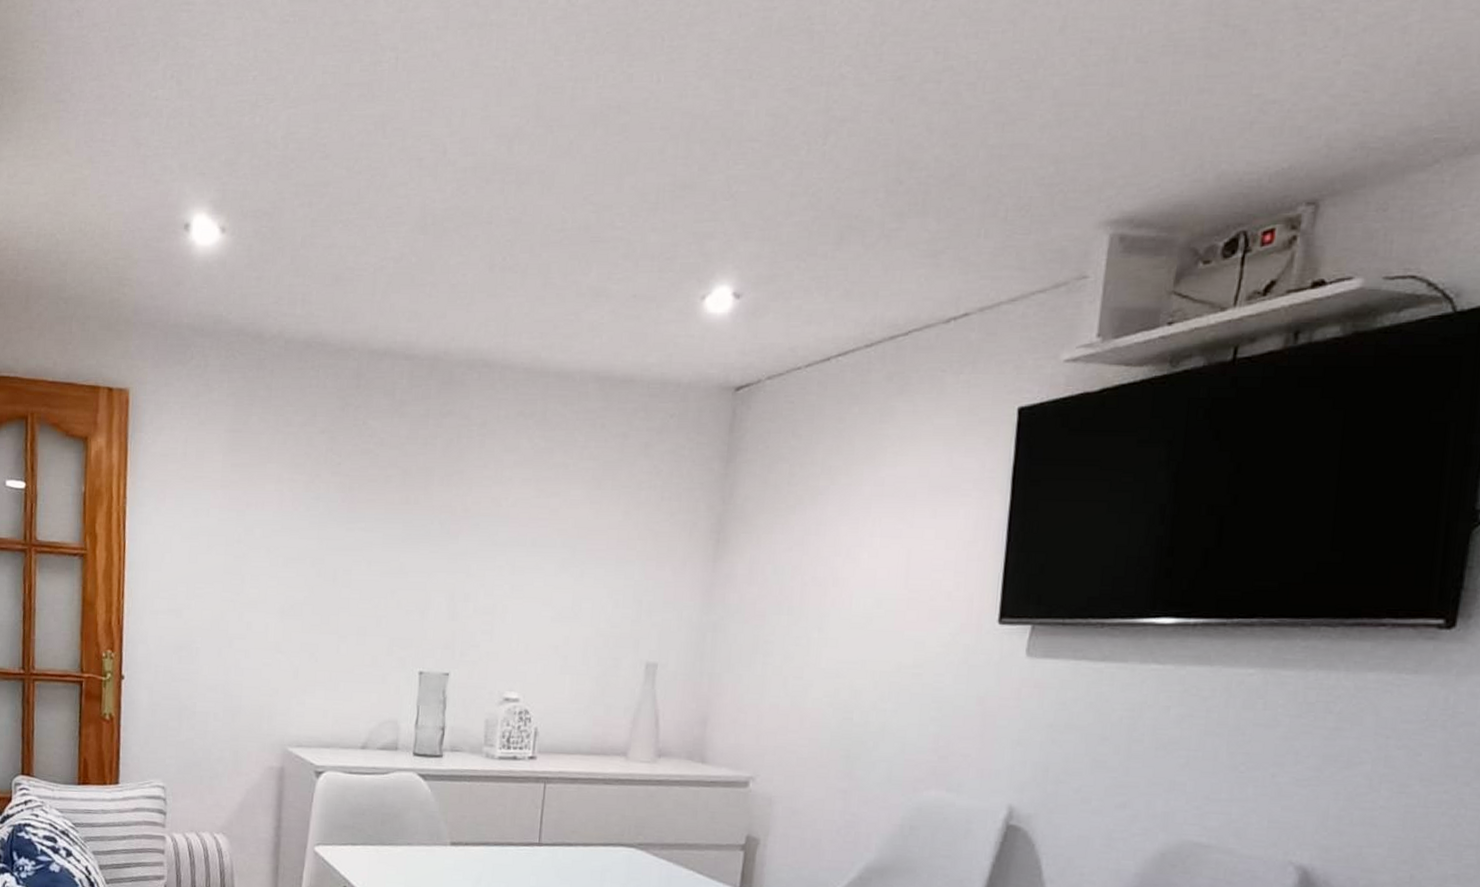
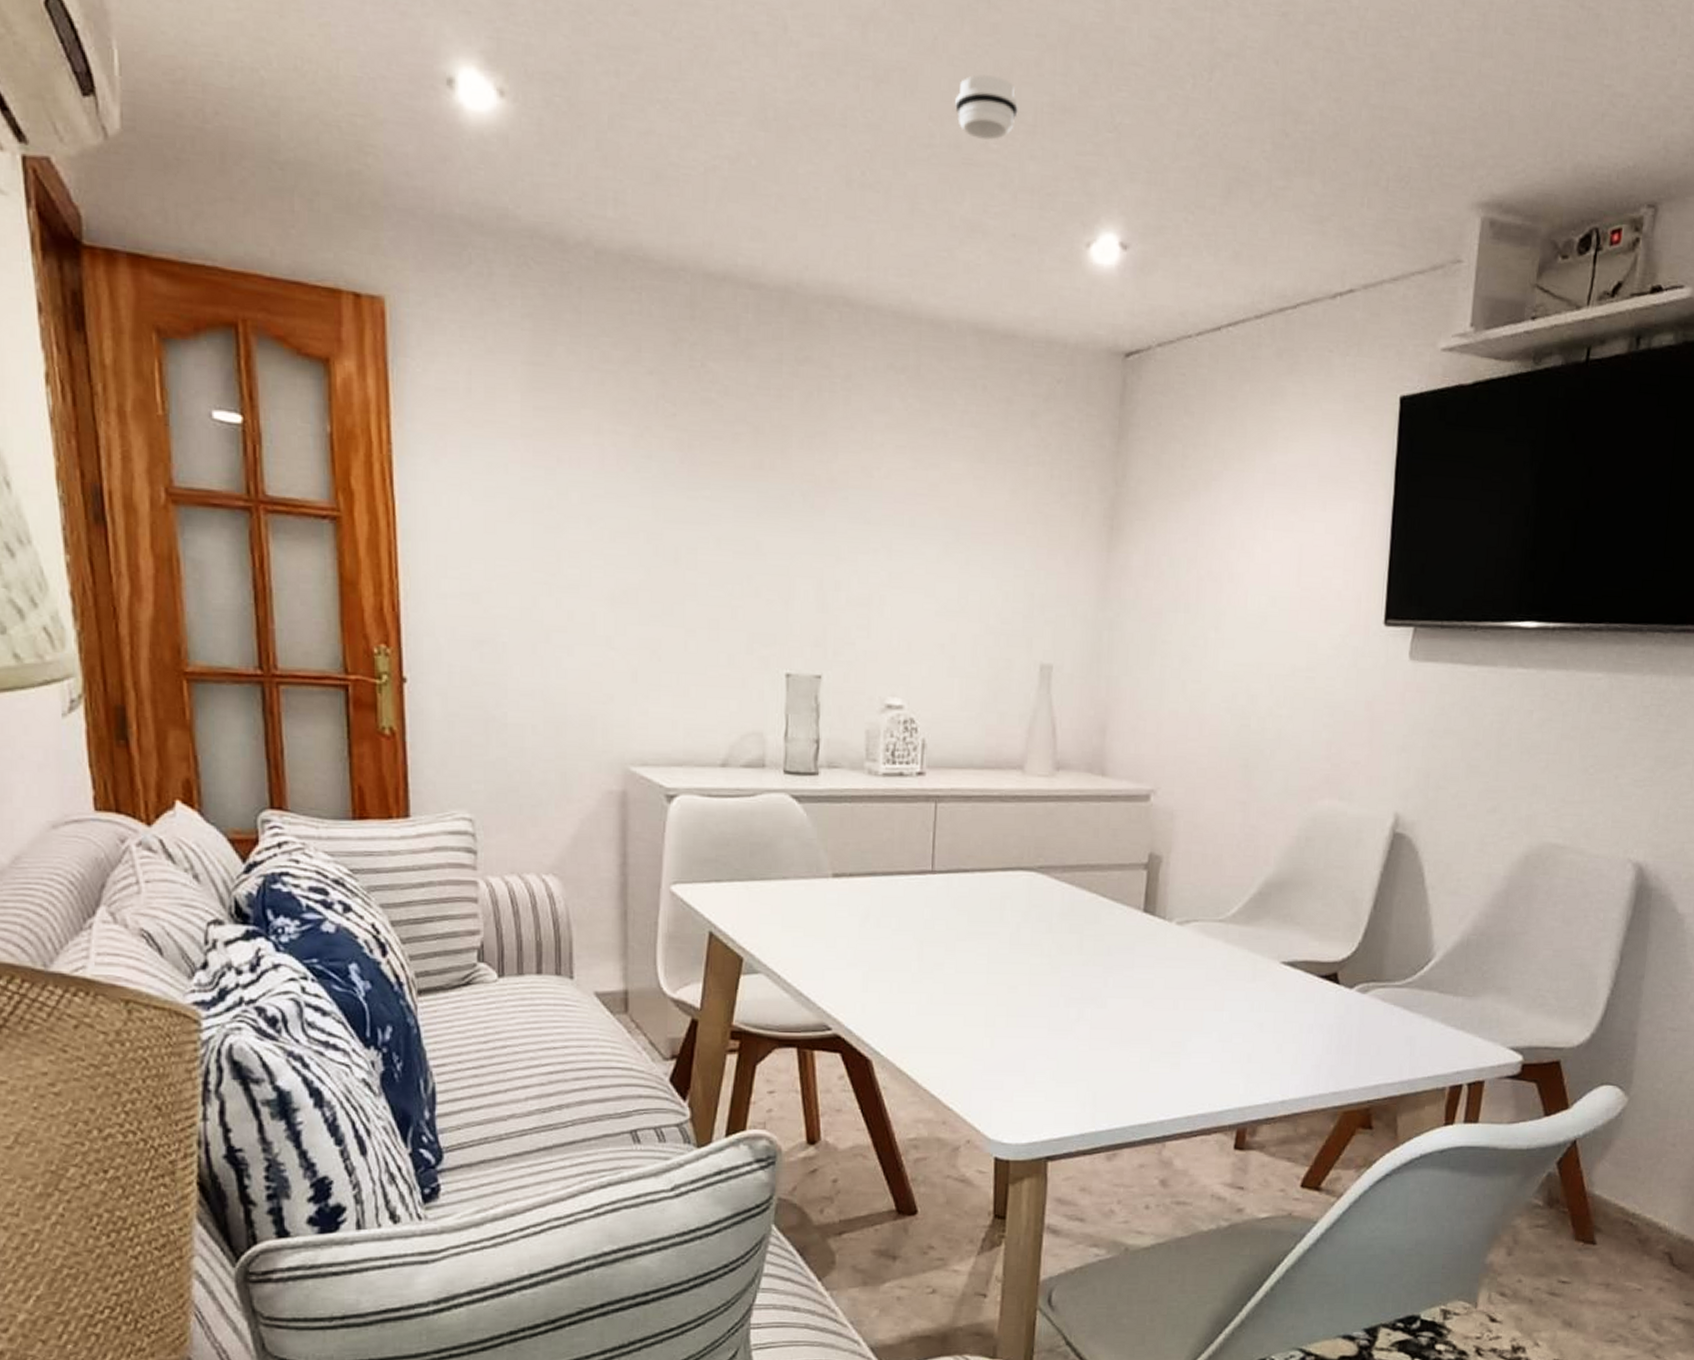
smoke detector: none [586,167,643,219] -> present [955,74,1019,140]

